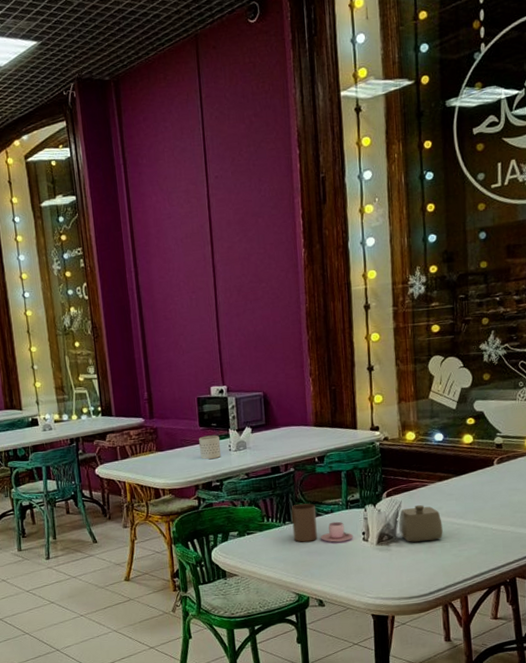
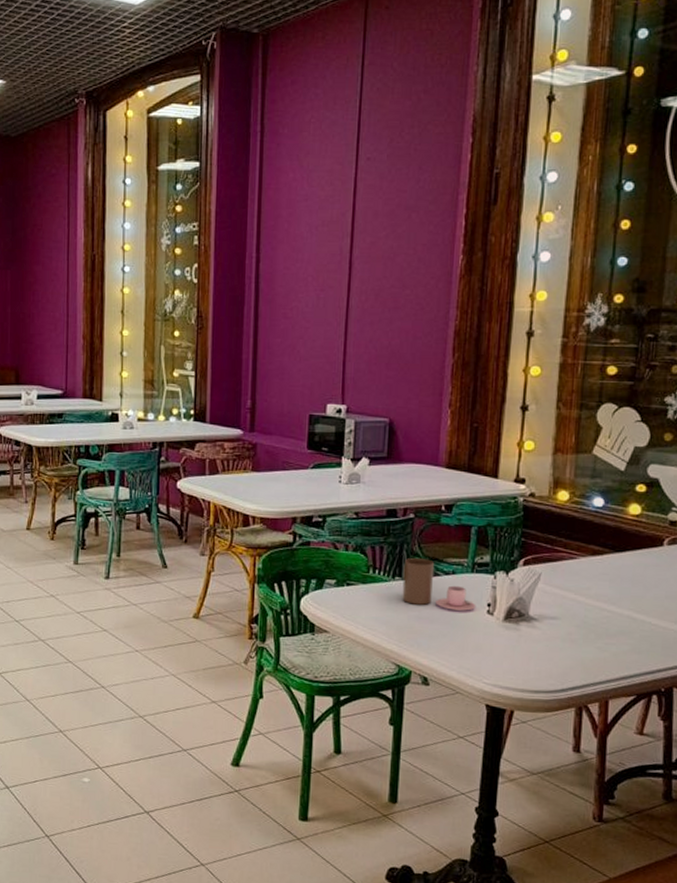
mug: present [198,435,222,460] -> none [303,461,330,490]
sugar bowl: present [398,504,443,543] -> none [533,580,589,627]

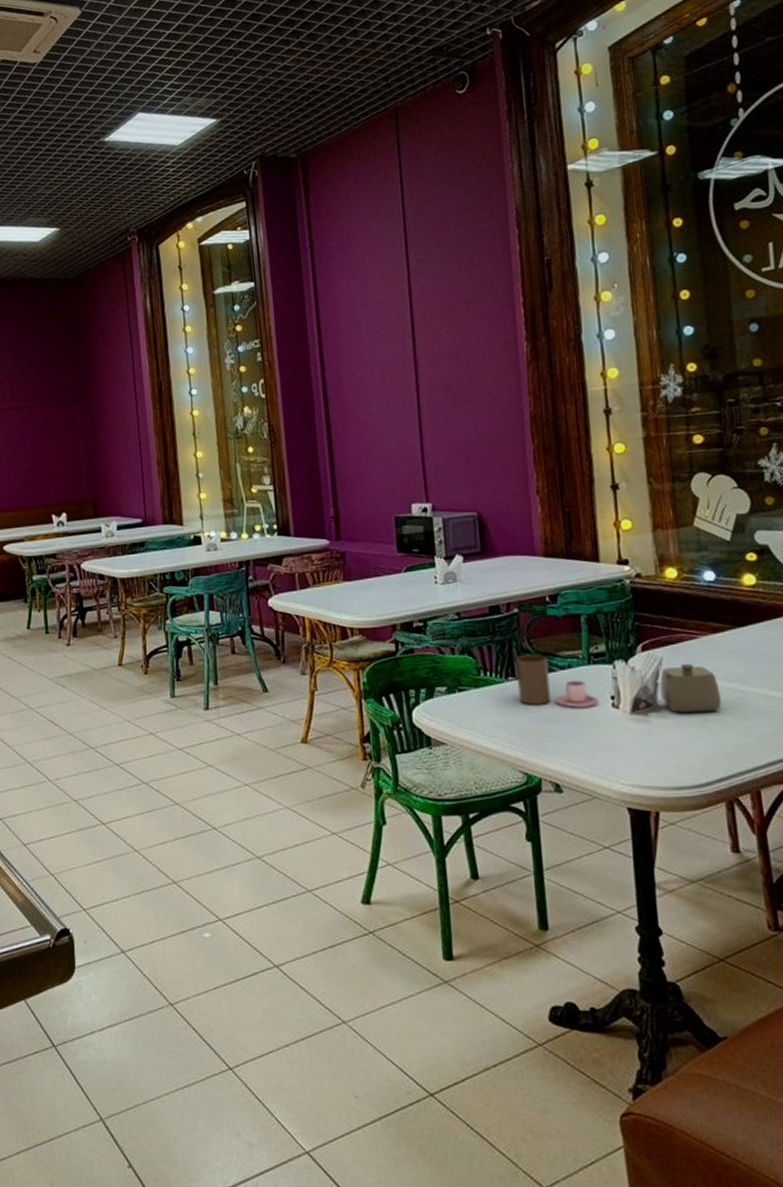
sugar bowl: none [533,580,589,627] -> present [659,663,722,714]

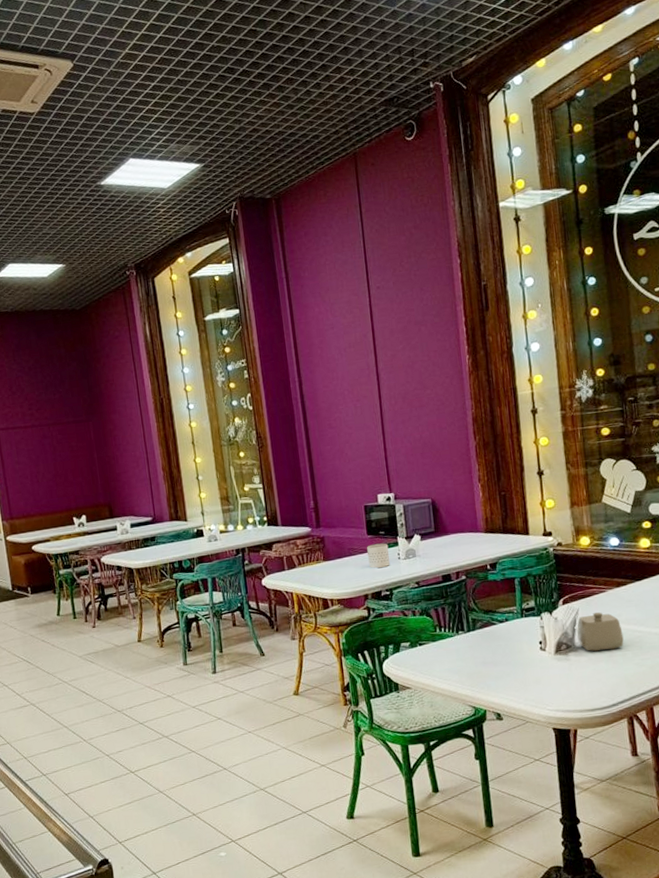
mug: none [395,563,425,594] -> present [366,543,391,569]
cup: present [515,654,551,705] -> none [464,612,493,653]
teacup: present [555,680,600,707] -> none [496,630,530,652]

